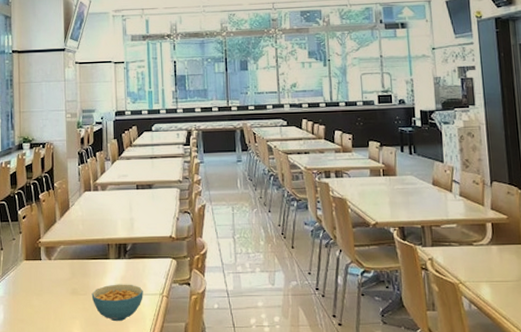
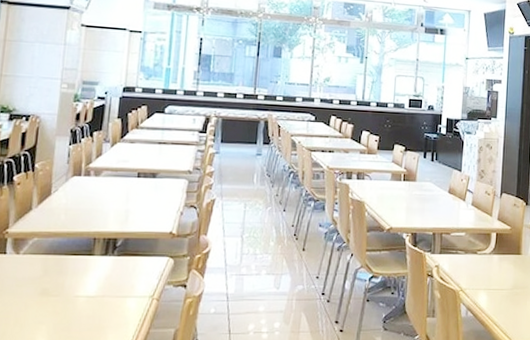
cereal bowl: present [91,284,143,322] -> none [65,284,130,328]

